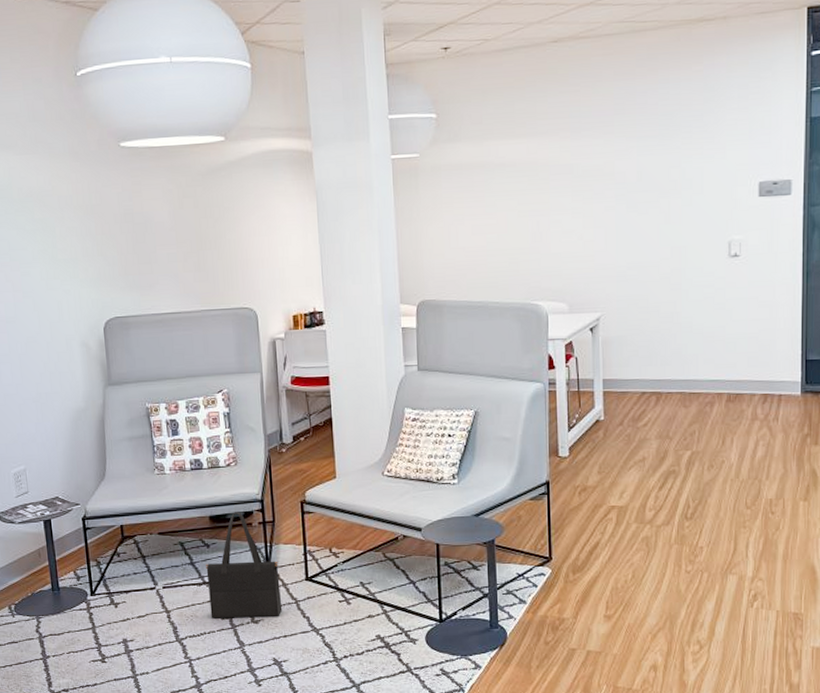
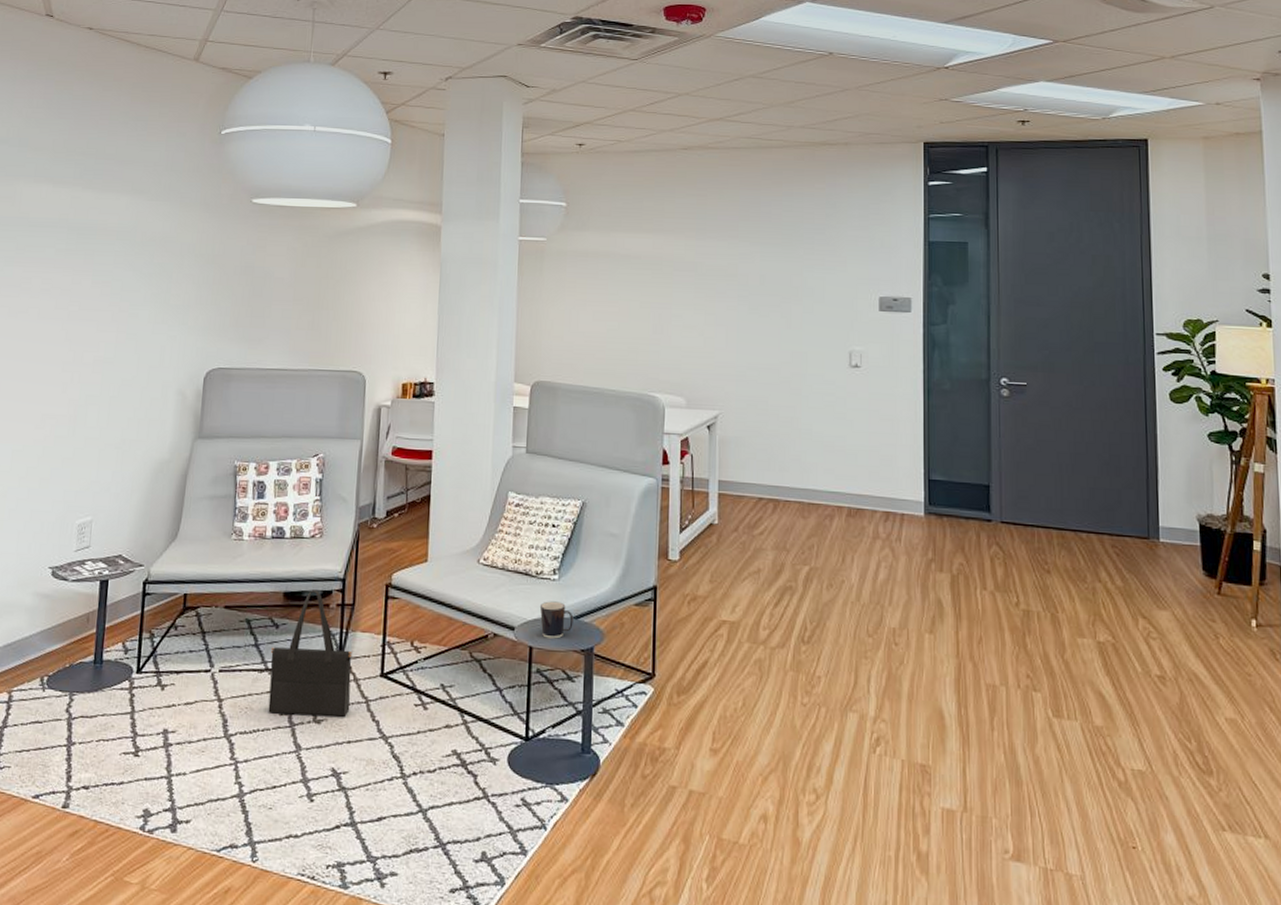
mug: none [442,503,475,535] -> present [539,601,574,639]

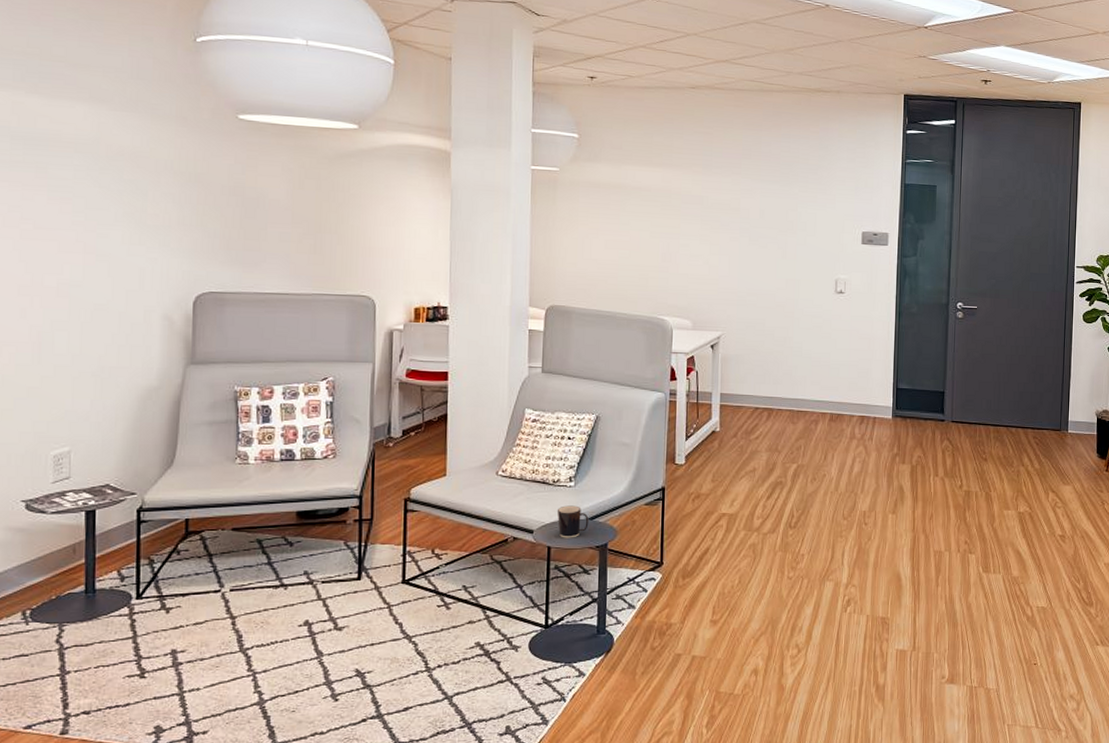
tote bag: present [268,590,353,717] -> none [286,508,373,625]

